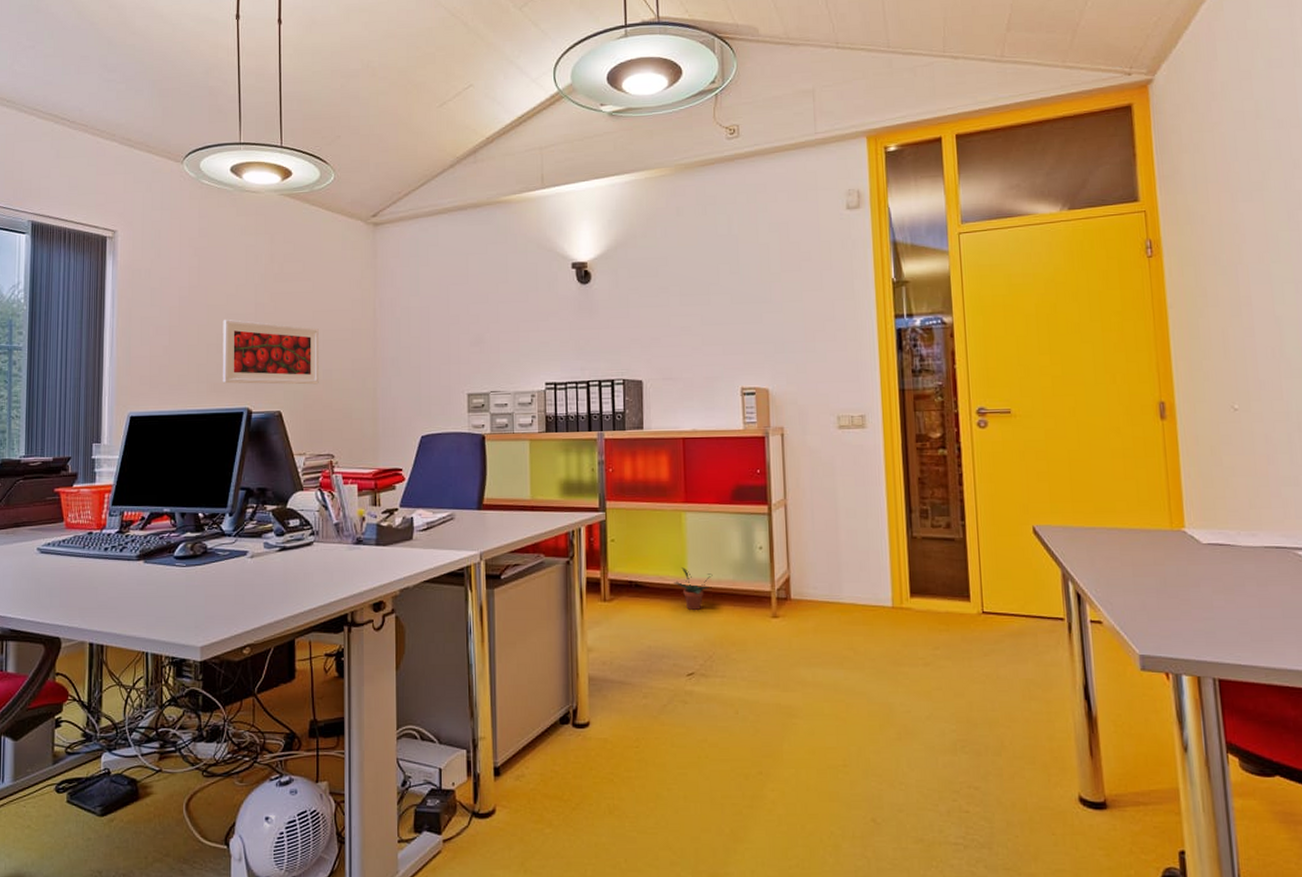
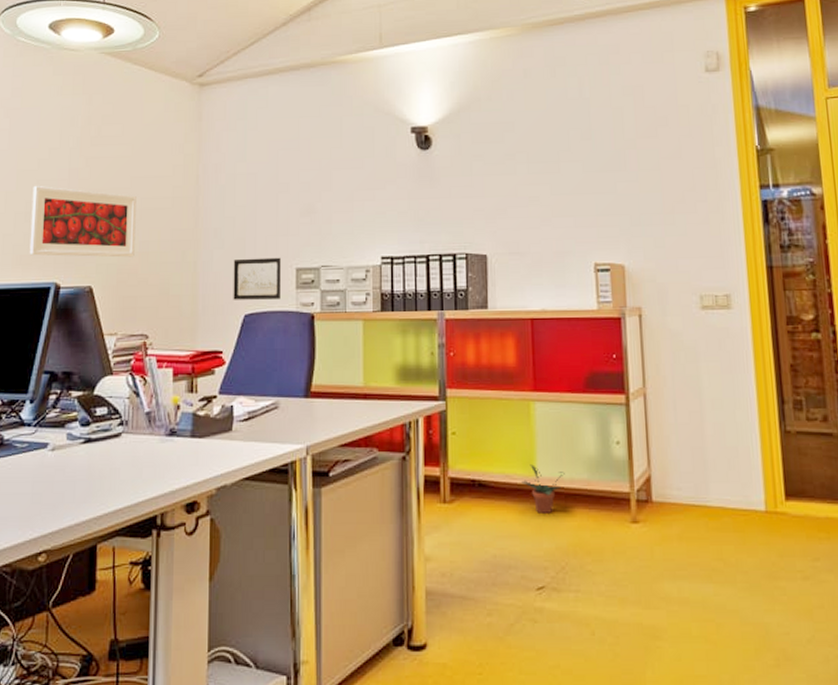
wall art: none [410,384,454,423] -> present [233,257,281,300]

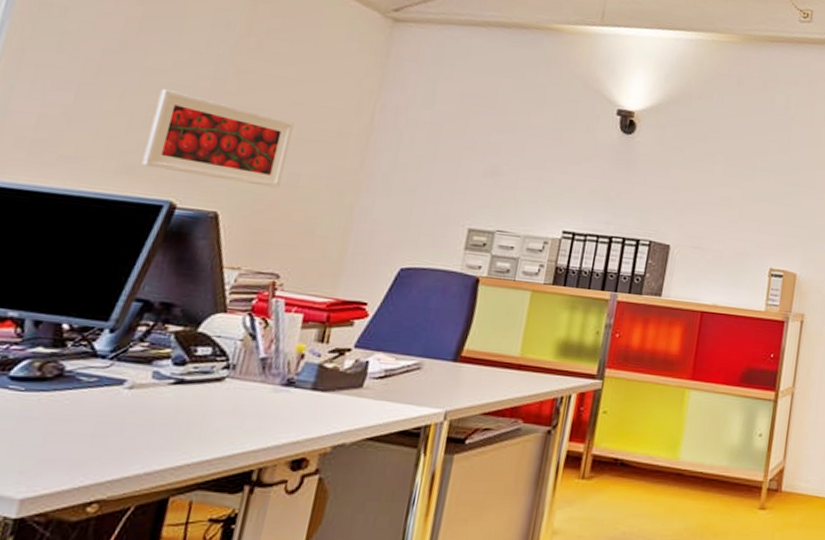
wall art: present [233,257,281,300] -> none [390,209,453,257]
potted plant: present [522,464,565,513] -> none [663,448,706,496]

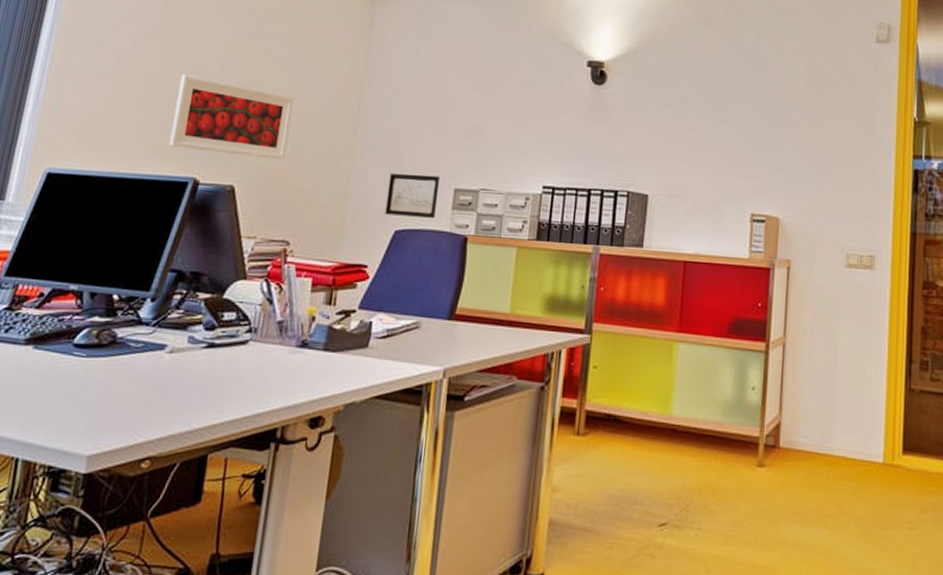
wall art: none [390,209,453,257] -> present [384,173,440,218]

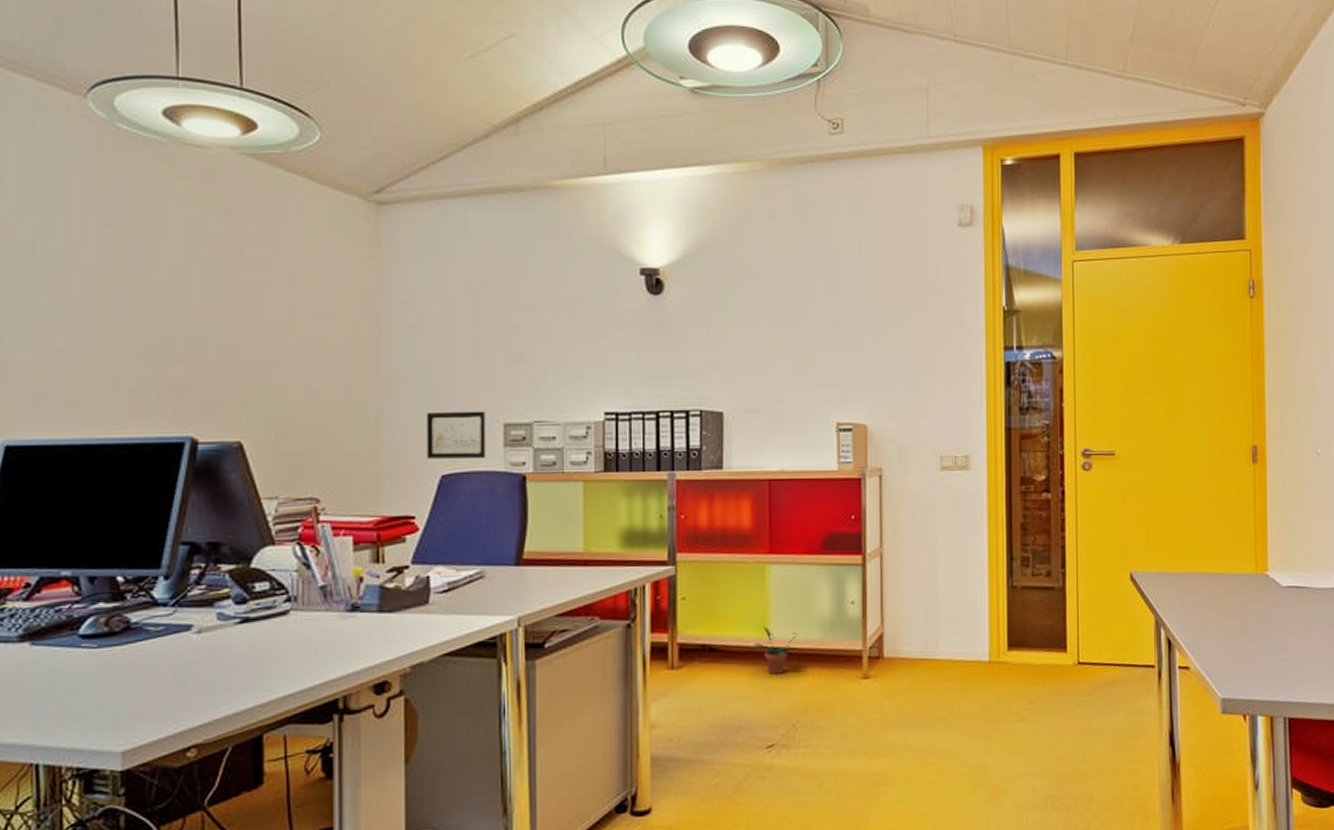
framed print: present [168,75,294,160] -> none [152,318,298,408]
potted plant: none [656,403,699,452] -> present [754,627,799,674]

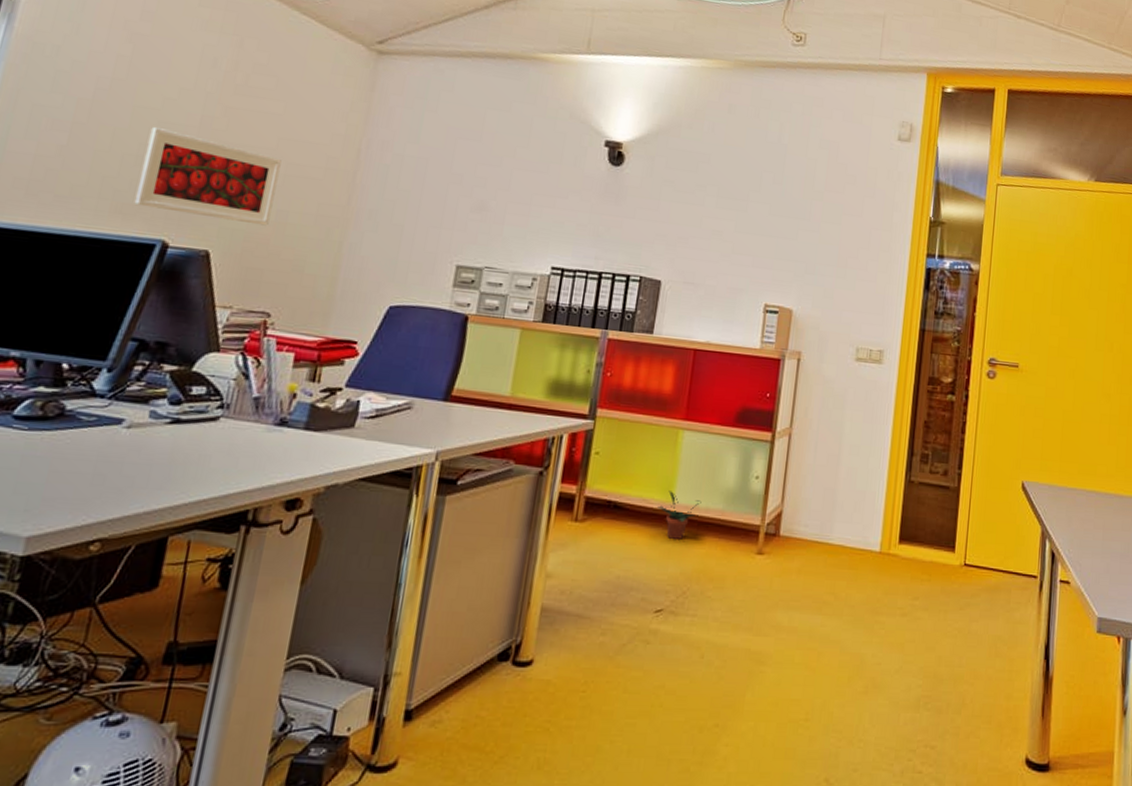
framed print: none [152,318,298,408] -> present [134,127,282,226]
wall art: present [426,411,485,459] -> none [378,246,441,295]

